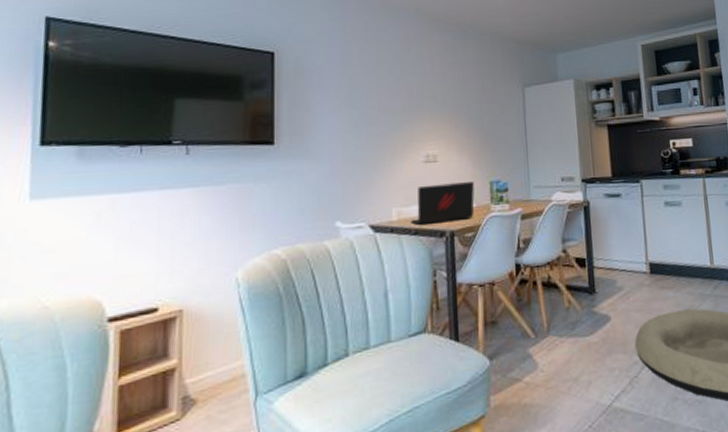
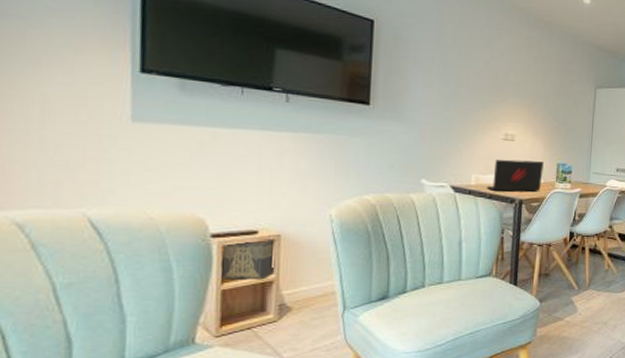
decorative box: none [119,317,178,373] -> present [221,240,276,280]

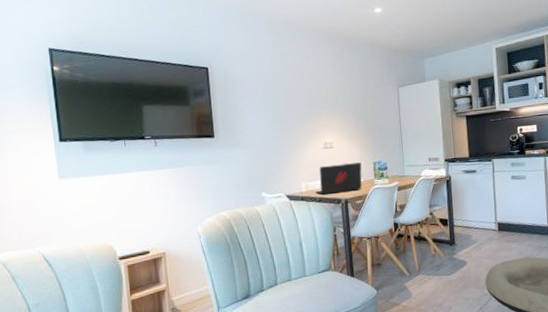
decorative box: present [221,240,276,280] -> none [128,257,165,292]

